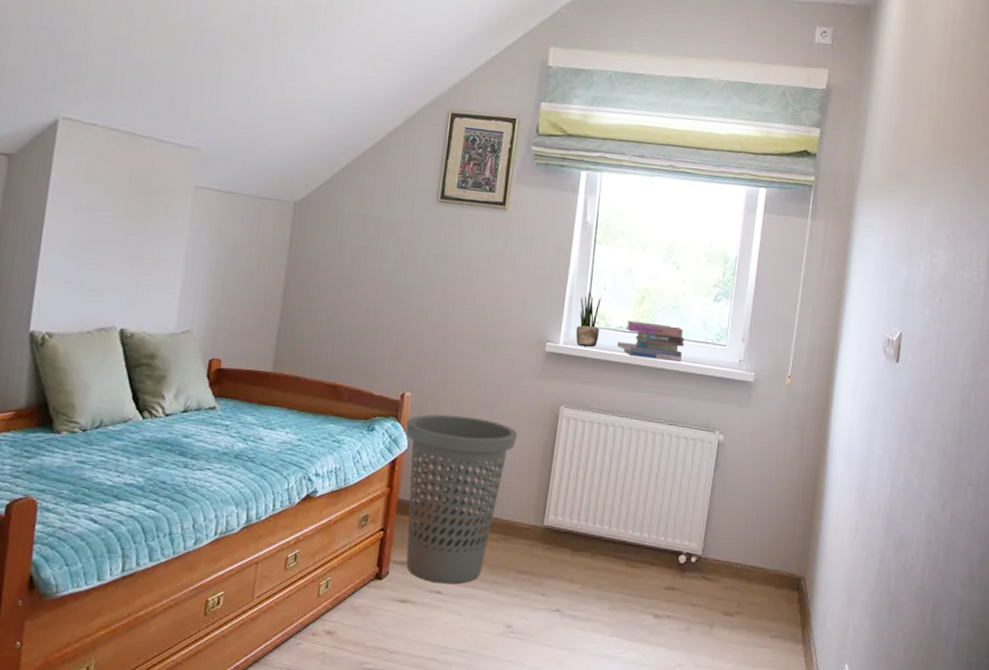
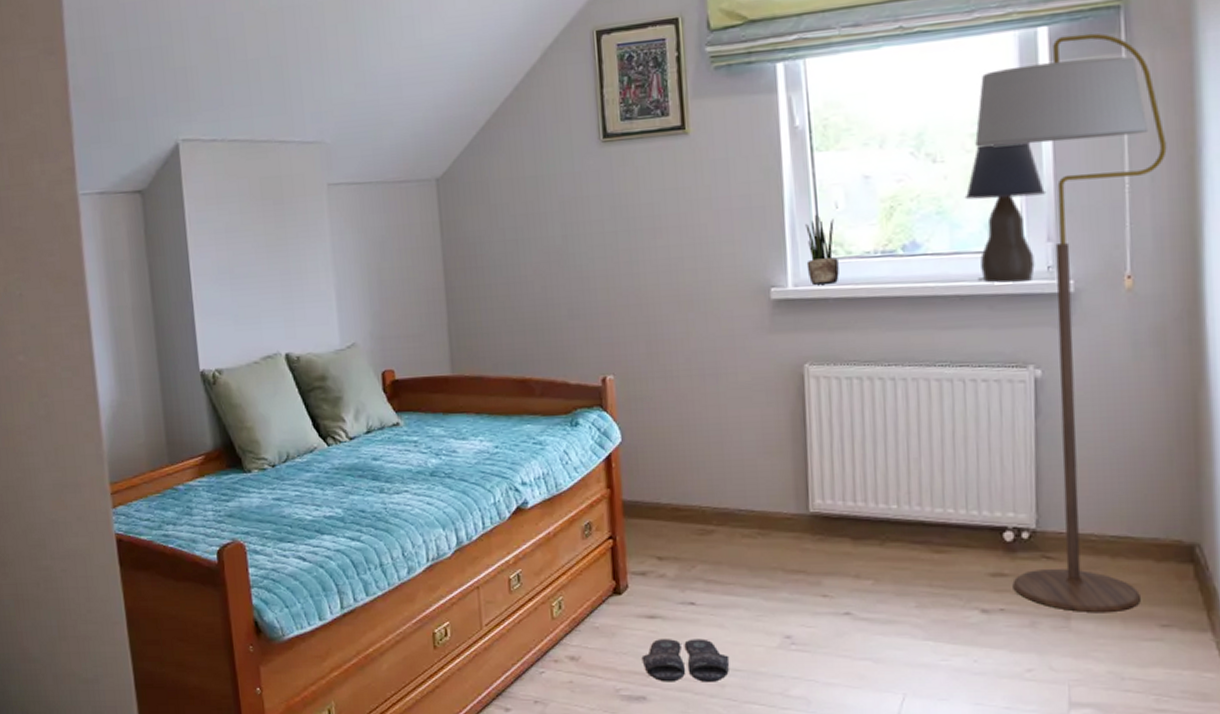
slippers: none [388,621,460,661] -> present [641,638,730,682]
laundry basket: present [406,414,518,584] -> none [614,393,755,593]
books: present [617,320,685,363] -> none [866,237,961,288]
floor lamp: none [679,198,826,624] -> present [975,33,1167,612]
table lamp: none [693,263,747,370] -> present [964,141,1047,284]

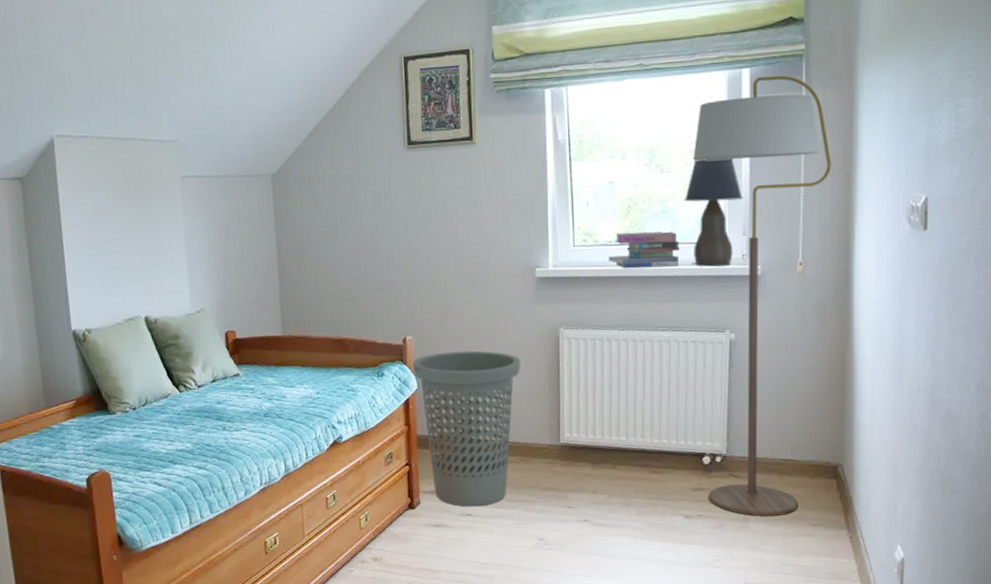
laundry basket: none [614,393,755,593] -> present [412,350,521,507]
slippers: present [641,638,730,682] -> none [429,542,497,576]
potted plant: present [805,214,839,286] -> none [563,210,588,267]
books: none [866,237,961,288] -> present [609,231,679,269]

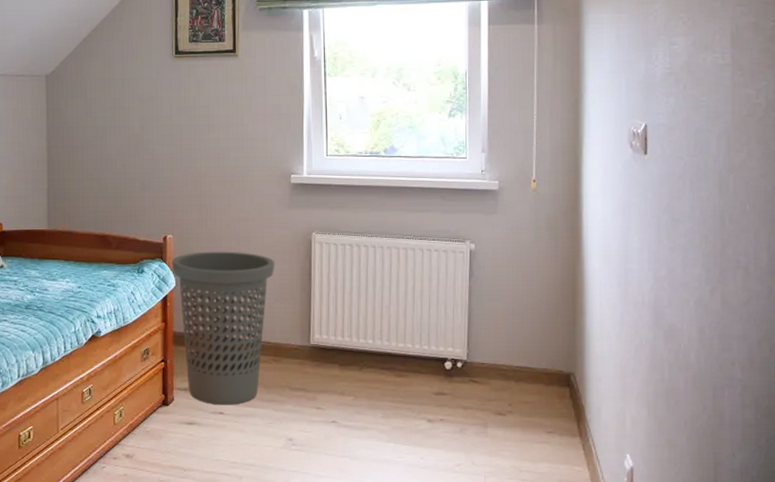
books: present [609,231,679,269] -> none [359,144,424,180]
table lamp: present [684,157,744,268] -> none [428,80,483,181]
floor lamp: present [693,75,832,516] -> none [437,8,561,422]

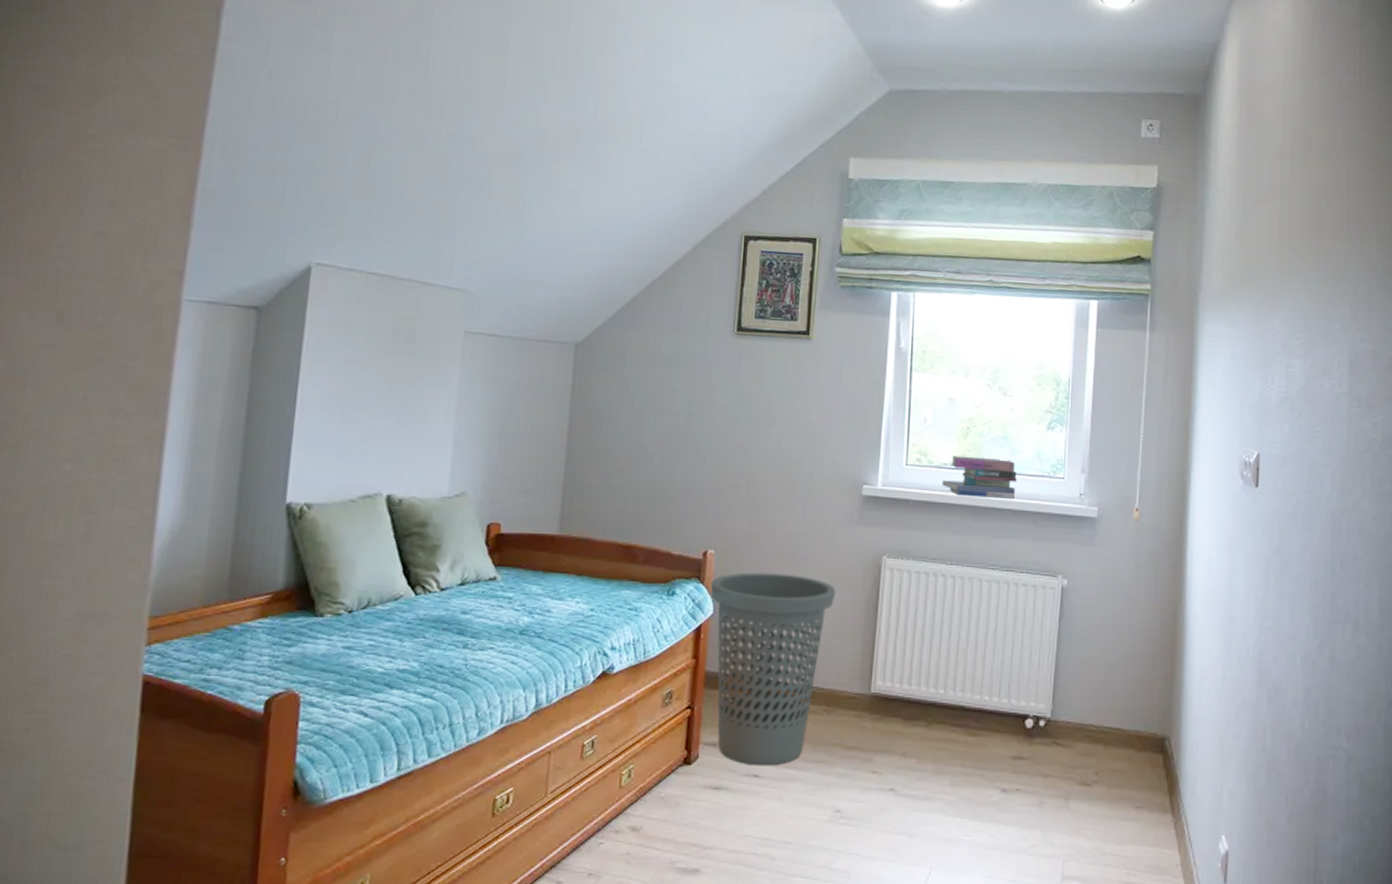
books: none [359,144,424,180] -> present [942,455,1017,500]

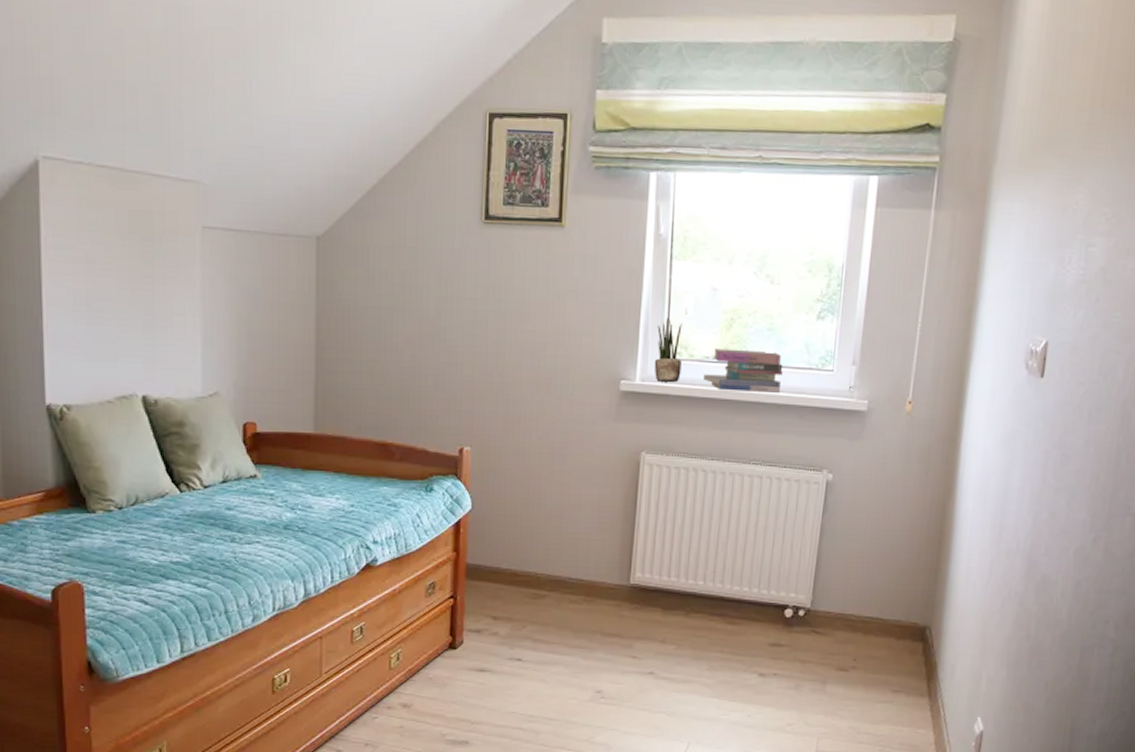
laundry basket: present [710,572,836,766] -> none [467,469,594,651]
potted plant: none [895,425,922,489] -> present [654,317,682,383]

